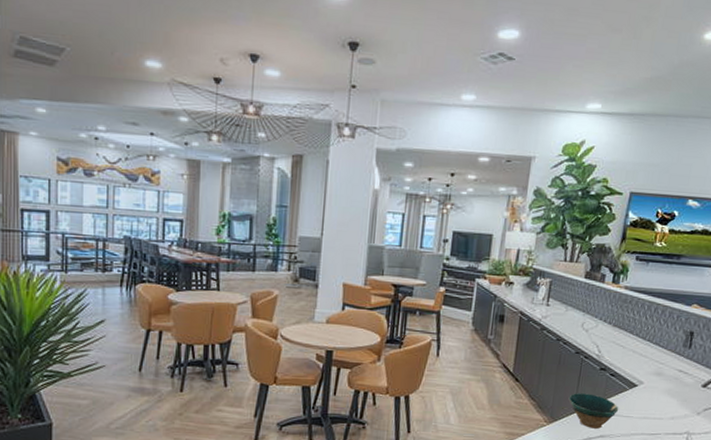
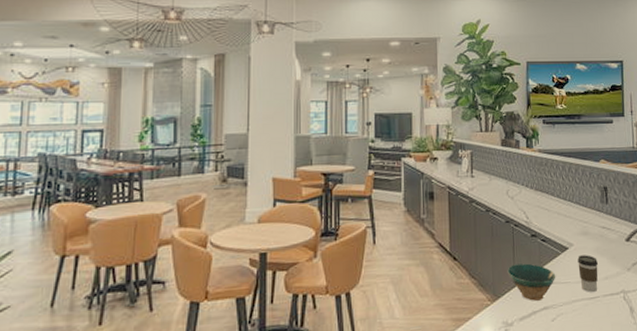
coffee cup: none [643,394,667,430] -> present [577,255,598,293]

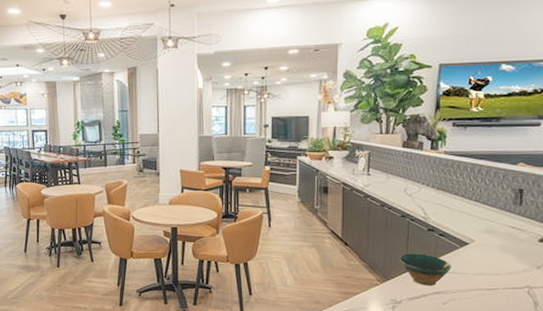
coffee cup: present [577,255,598,293] -> none [478,251,502,285]

